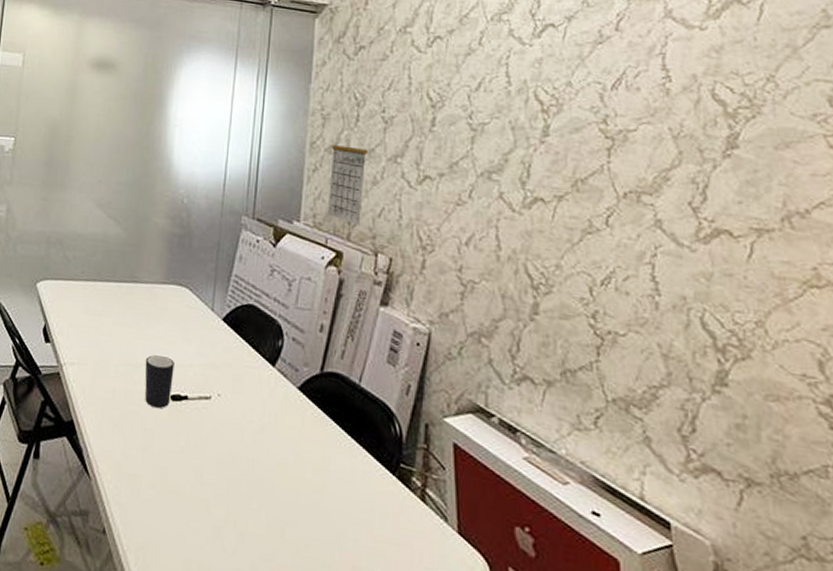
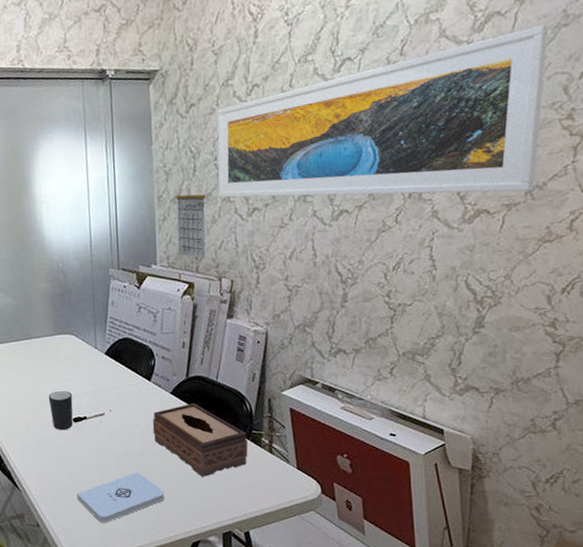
notepad: none [159,486,275,551] -> present [77,472,165,523]
tissue box: none [269,407,394,516] -> present [152,403,248,477]
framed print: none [382,22,805,218] -> present [217,24,549,198]

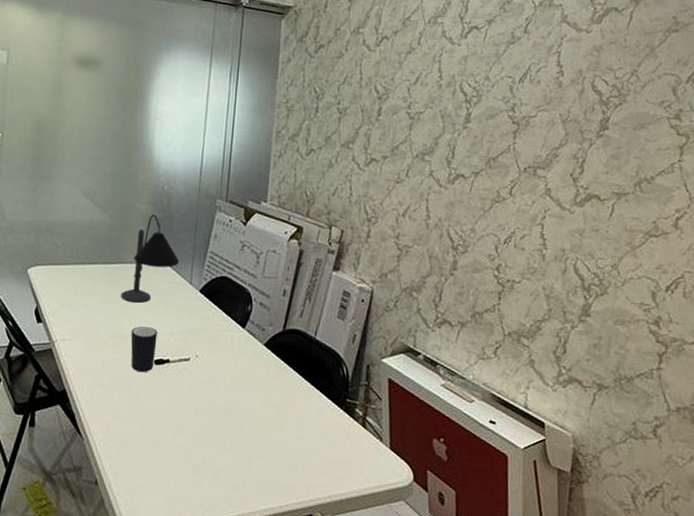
desk lamp: none [34,291,83,372] -> present [120,214,180,304]
notepad: present [77,472,165,523] -> none [145,431,244,489]
tissue box: present [152,403,248,477] -> none [240,359,341,446]
calendar: present [176,186,207,259] -> none [290,127,326,203]
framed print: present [217,24,549,198] -> none [337,26,660,183]

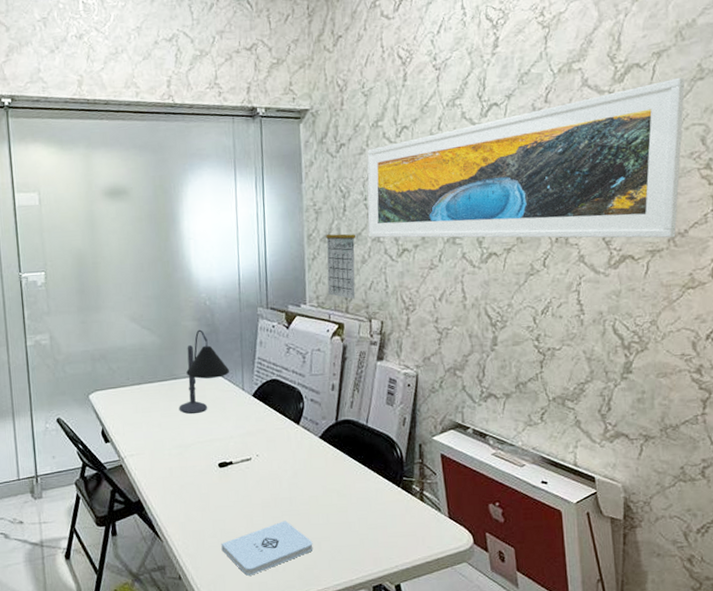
mug: present [130,326,157,373] -> none [193,433,219,476]
notepad: none [145,431,244,489] -> present [221,520,313,576]
calendar: none [290,127,326,203] -> present [326,226,357,299]
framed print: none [337,26,660,183] -> present [367,77,685,238]

